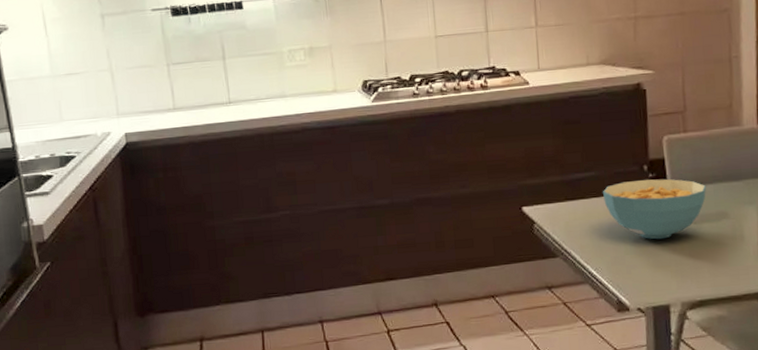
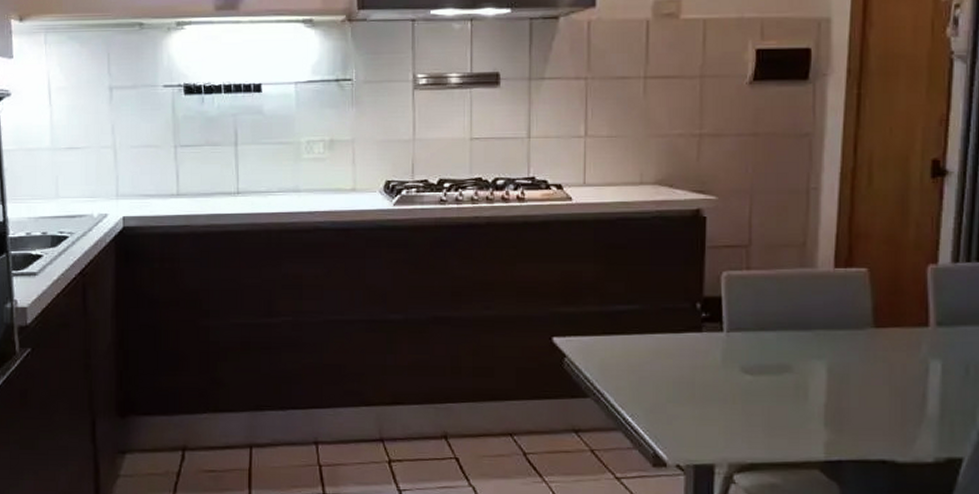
cereal bowl: present [602,179,707,240] -> none [646,318,769,389]

